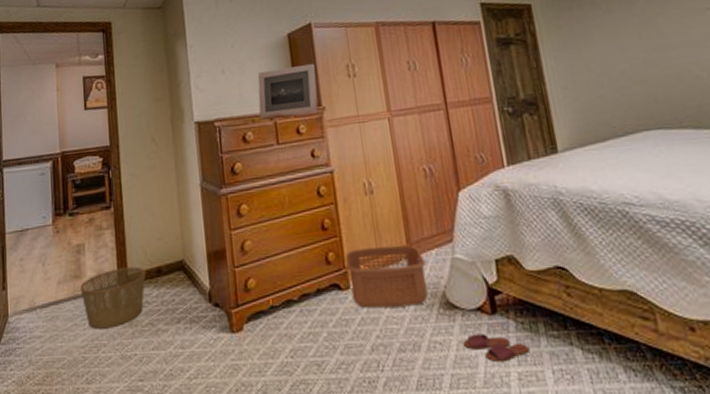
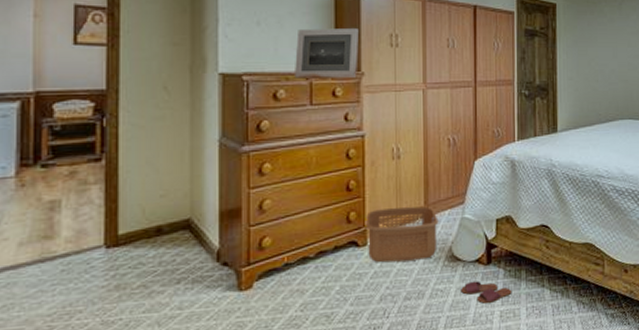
basket: present [80,266,146,329] -> none [51,225,142,295]

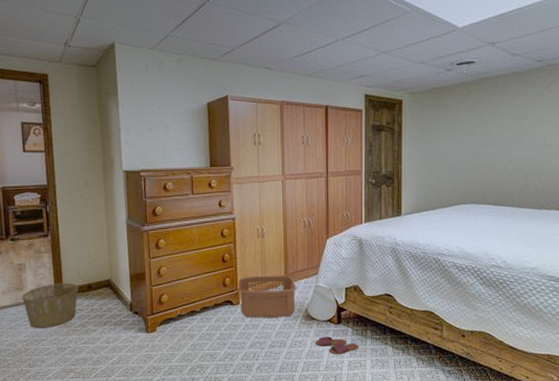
basket: none [51,225,142,295] -> present [22,283,79,328]
picture frame: present [295,28,359,78] -> none [179,131,228,173]

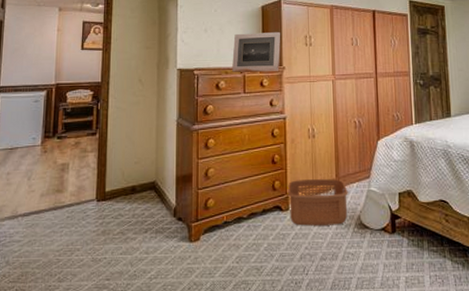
basket: present [22,283,79,328] -> none [61,185,122,236]
picture frame: none [179,131,228,173] -> present [232,32,280,72]
slippers: present [316,336,359,354] -> none [369,247,416,269]

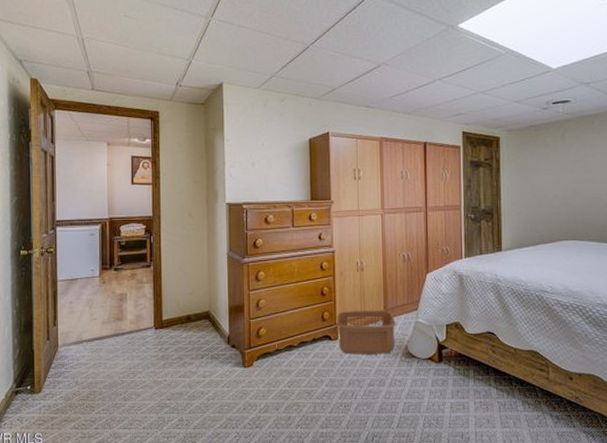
picture frame: present [232,32,280,72] -> none [280,166,329,206]

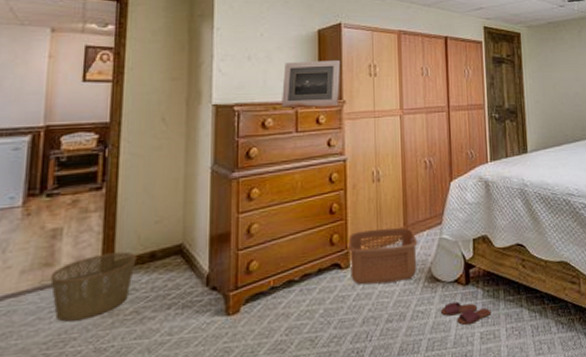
basket: none [121,314,177,360] -> present [50,251,136,322]
picture frame: none [280,166,329,206] -> present [282,61,340,108]
slippers: none [416,375,461,395] -> present [441,301,491,325]

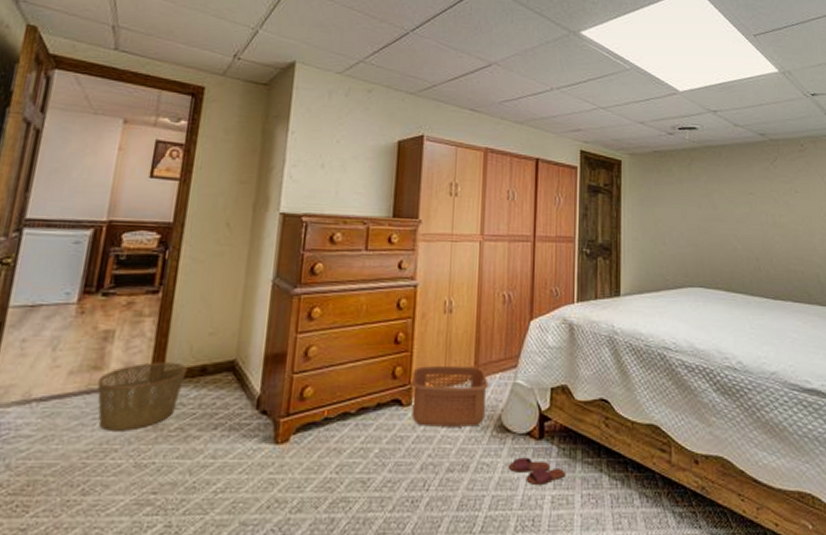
picture frame: present [282,61,340,108] -> none [353,173,419,225]

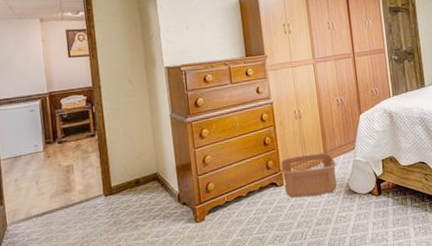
basket: present [97,362,187,431] -> none [70,180,127,229]
slippers: present [509,457,566,484] -> none [359,208,401,226]

